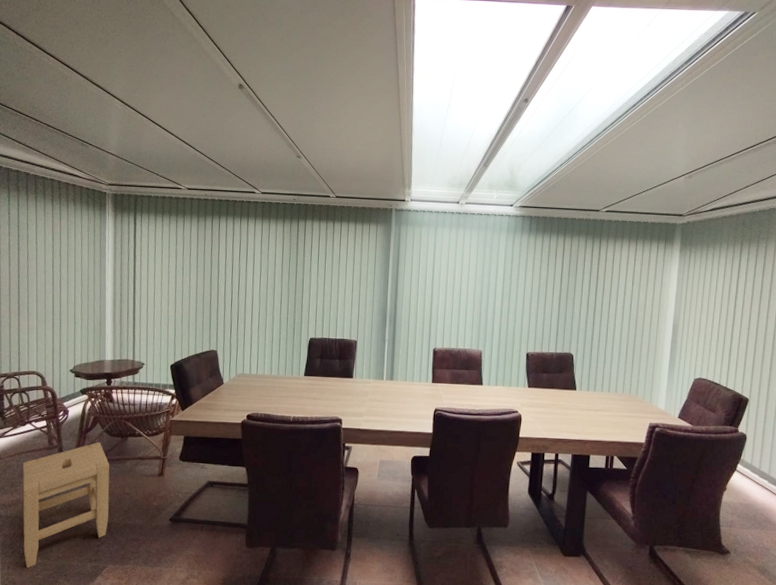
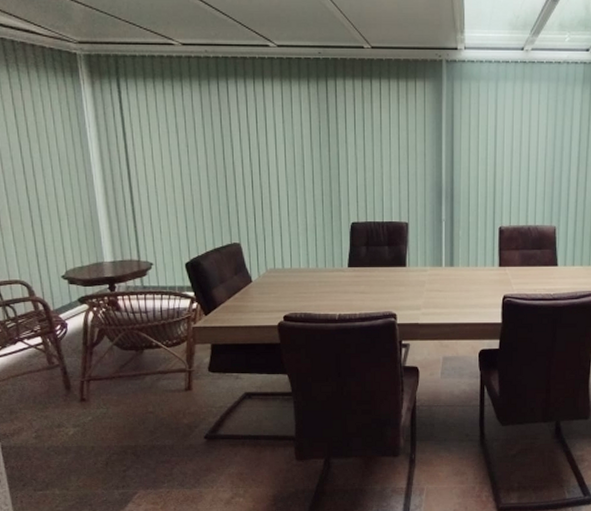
stool: present [22,441,110,568] -> none [20,356,133,501]

